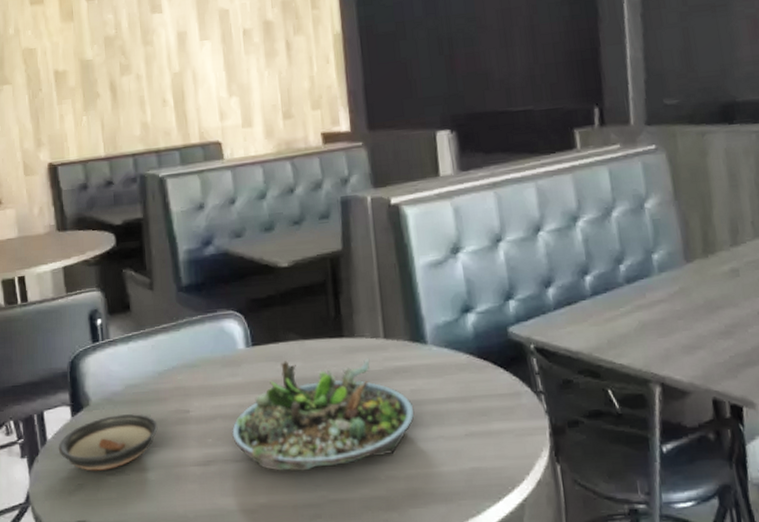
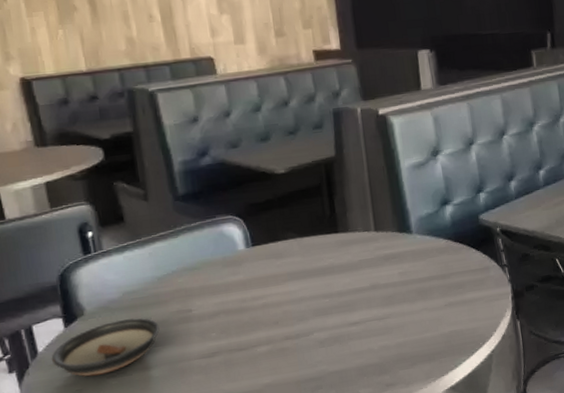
succulent planter: present [232,358,415,471] -> none [235,249,403,354]

